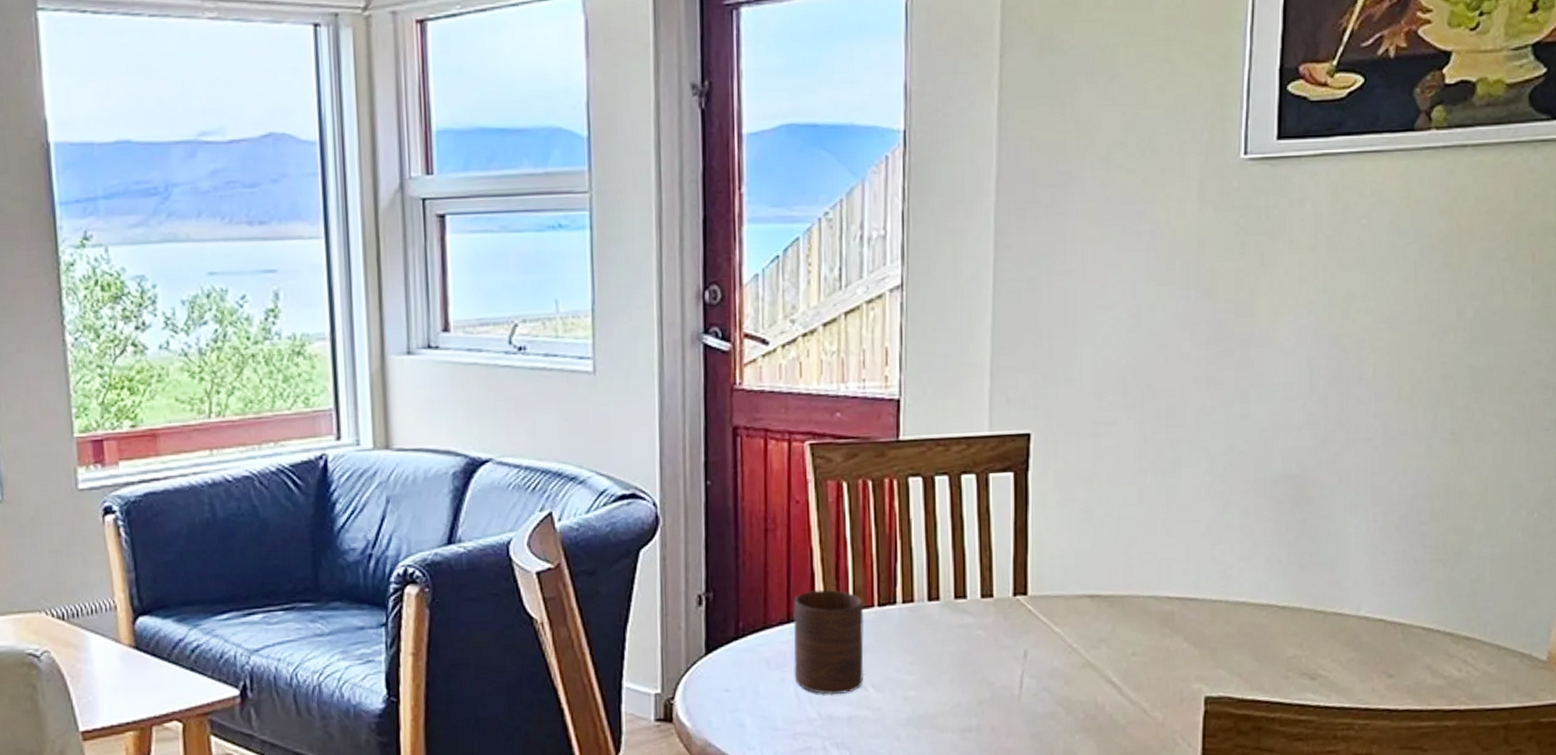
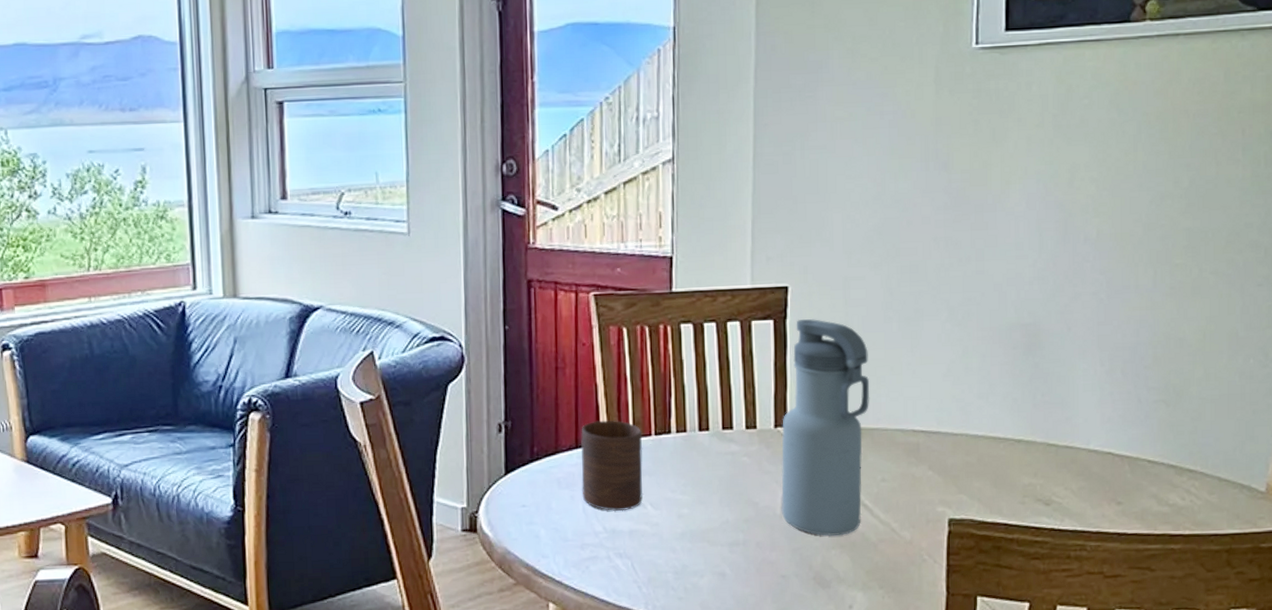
water bottle: none [1019,471,1121,720] -> present [781,319,870,537]

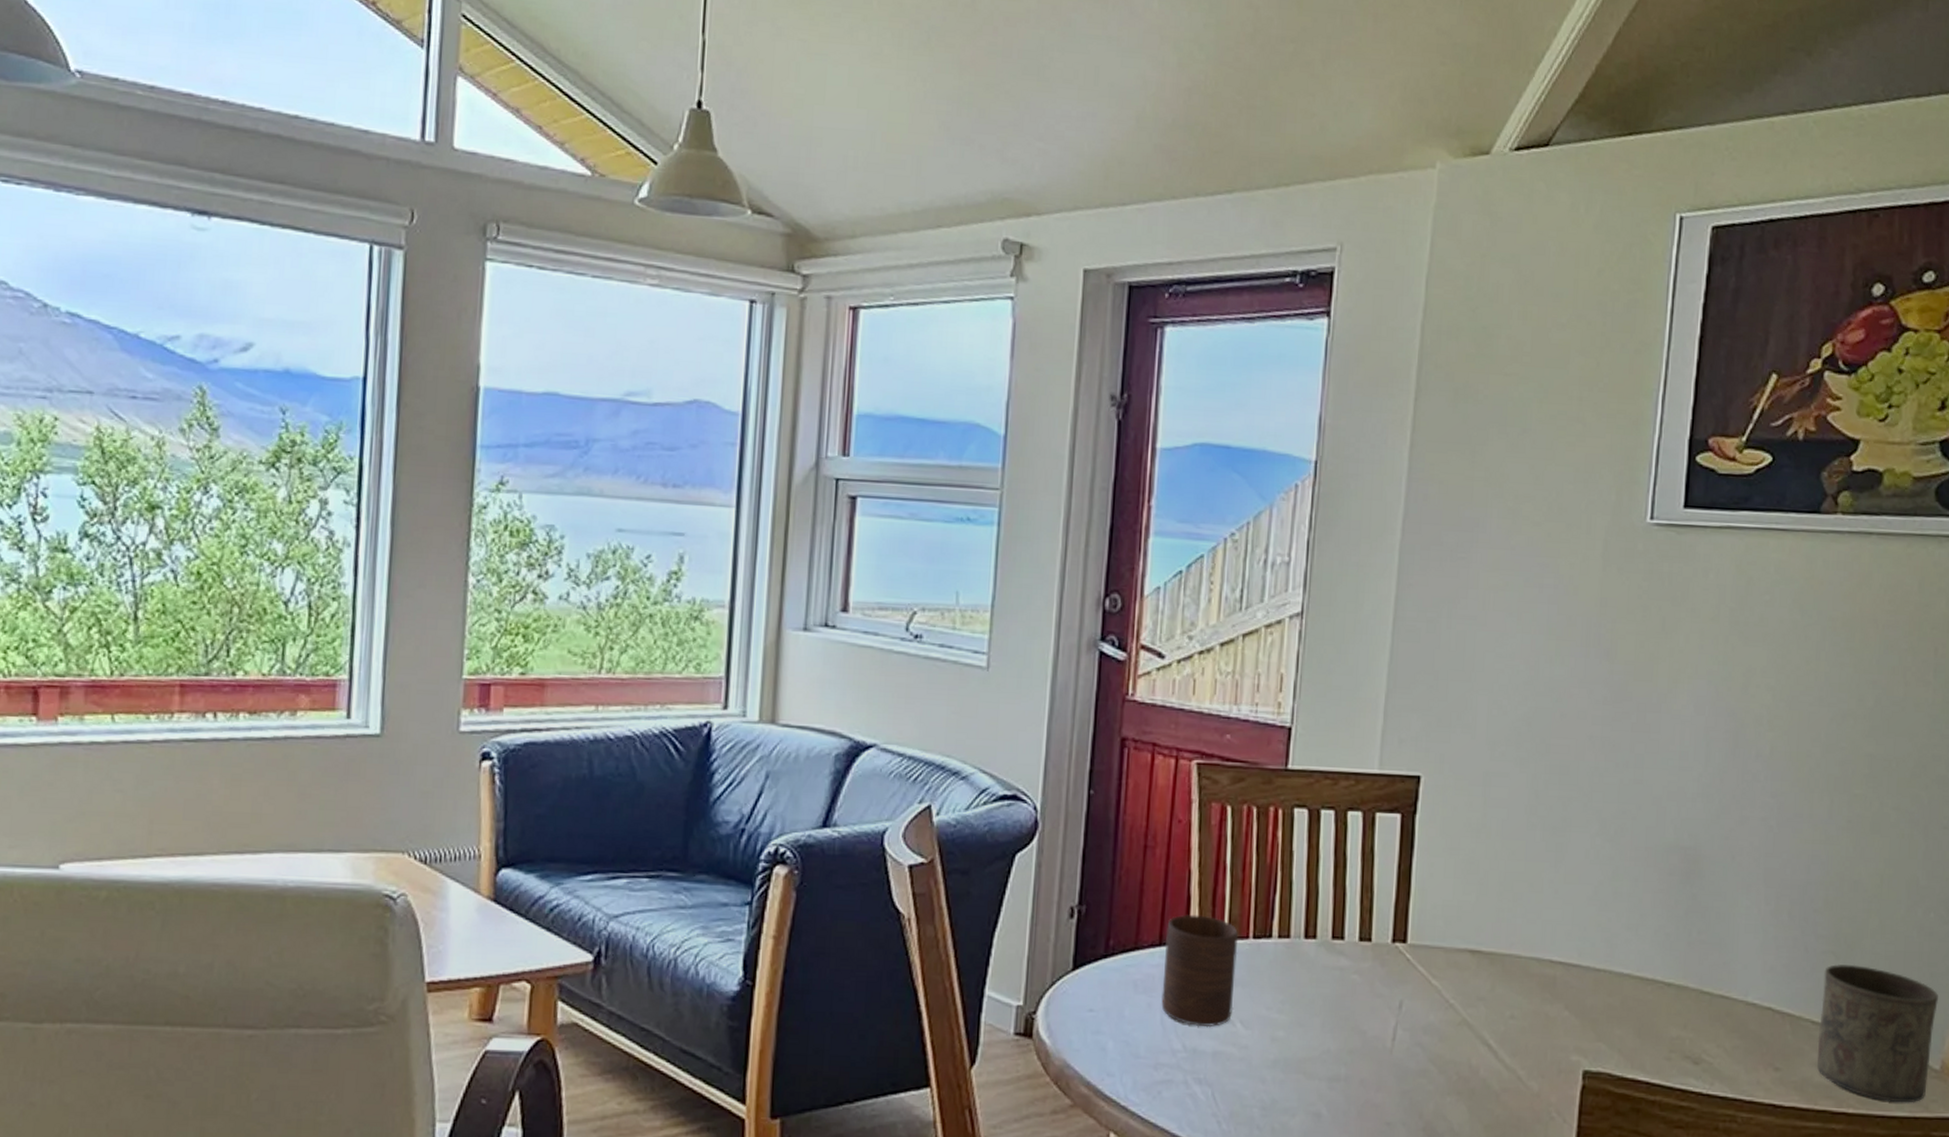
water bottle: present [781,319,870,537] -> none [1392,817,1506,1080]
cup: none [1154,409,1261,523] -> present [1817,964,1938,1103]

